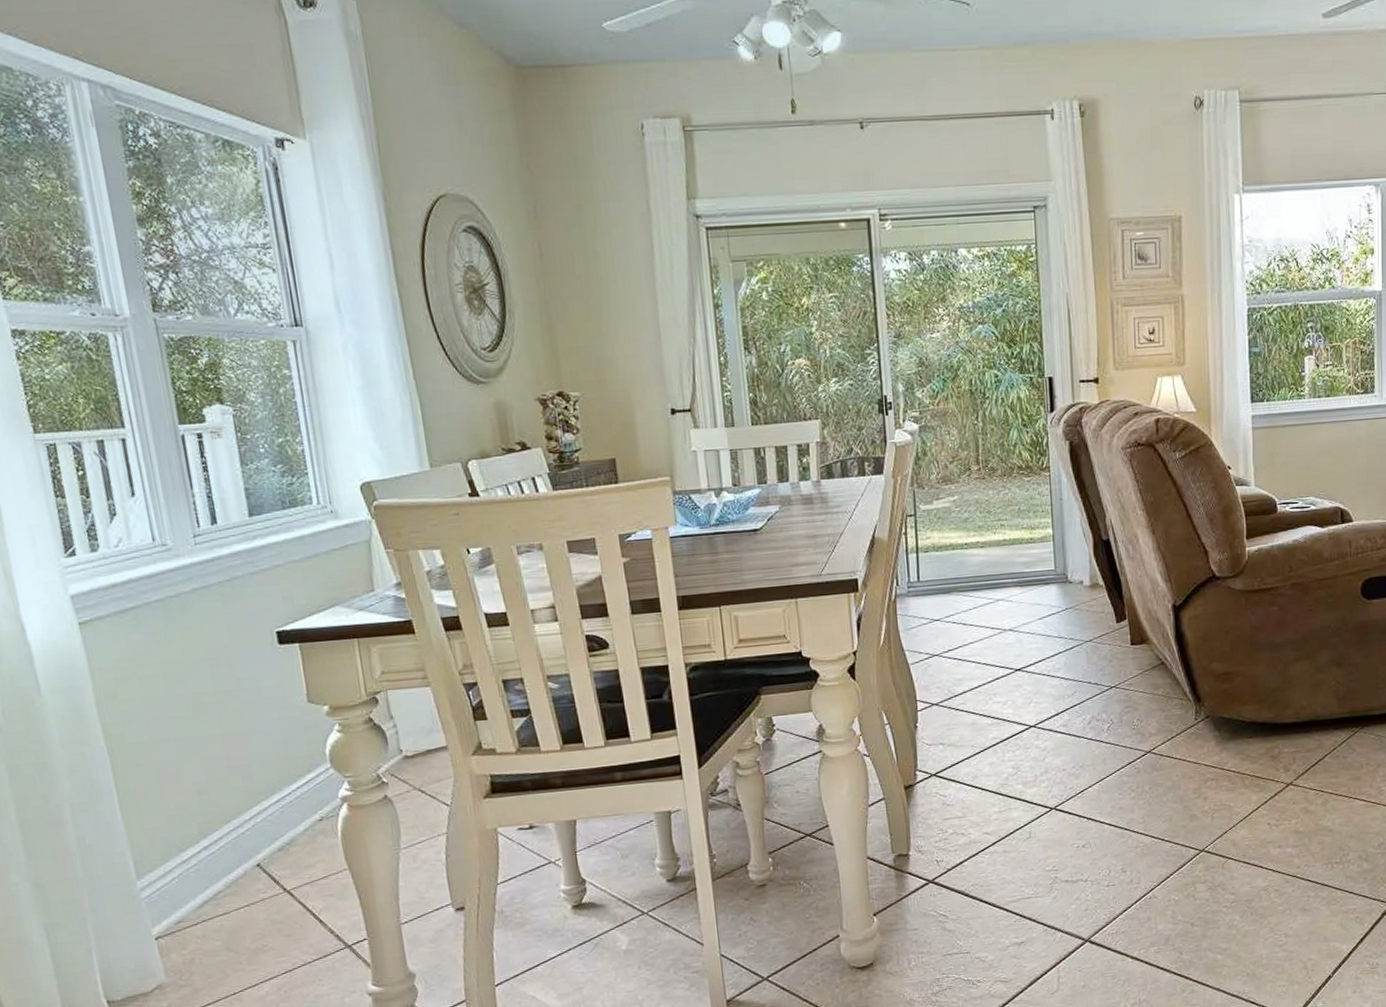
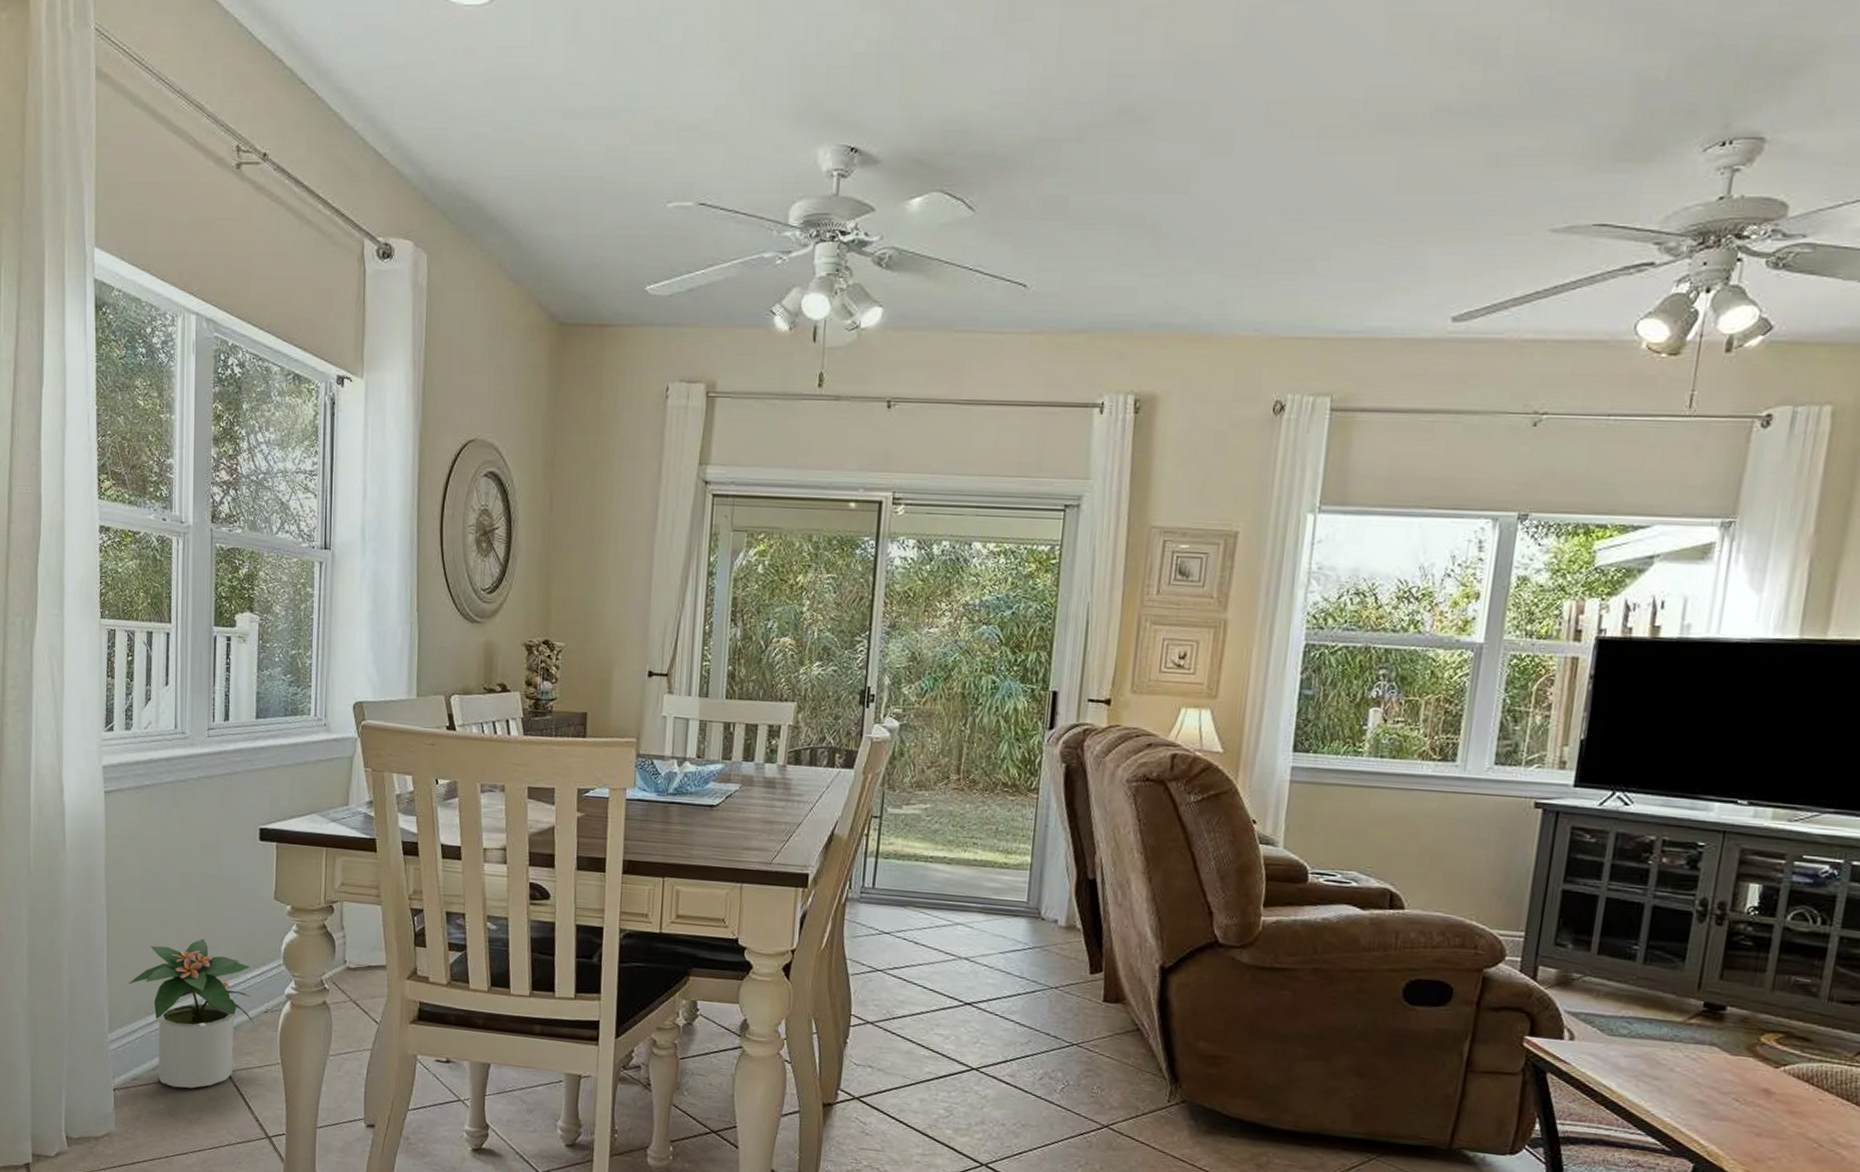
potted plant: none [151,759,310,921] -> present [129,938,255,1089]

